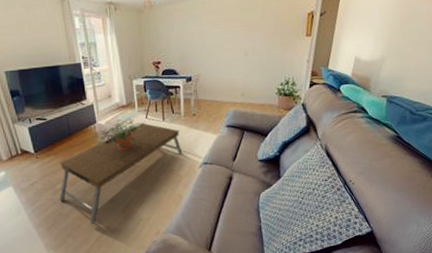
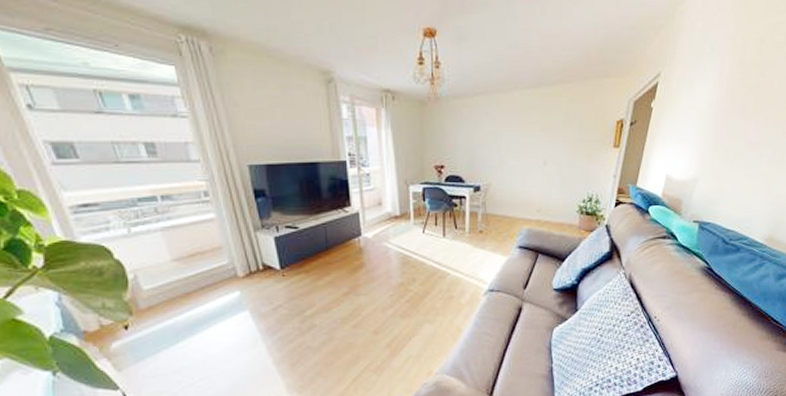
coffee table: present [59,123,183,225] -> none [309,239,465,362]
potted plant: present [97,118,146,151] -> none [361,231,423,272]

